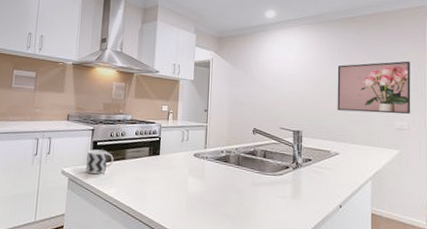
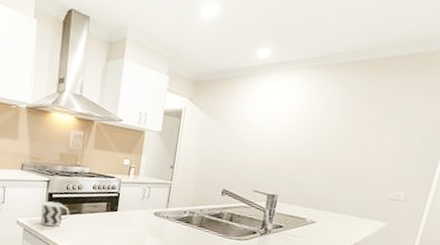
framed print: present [337,61,411,114] -> none [324,119,430,183]

